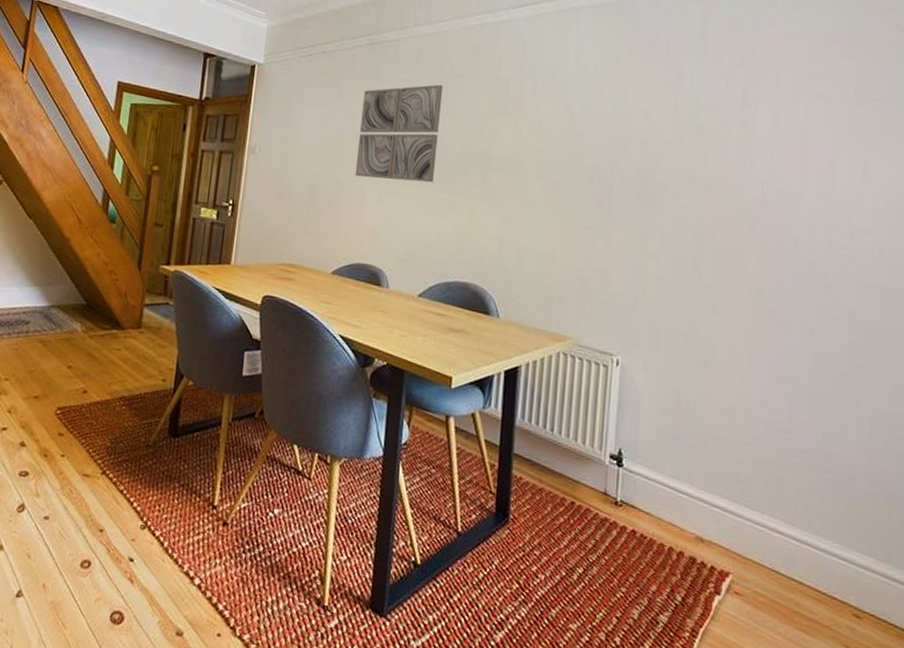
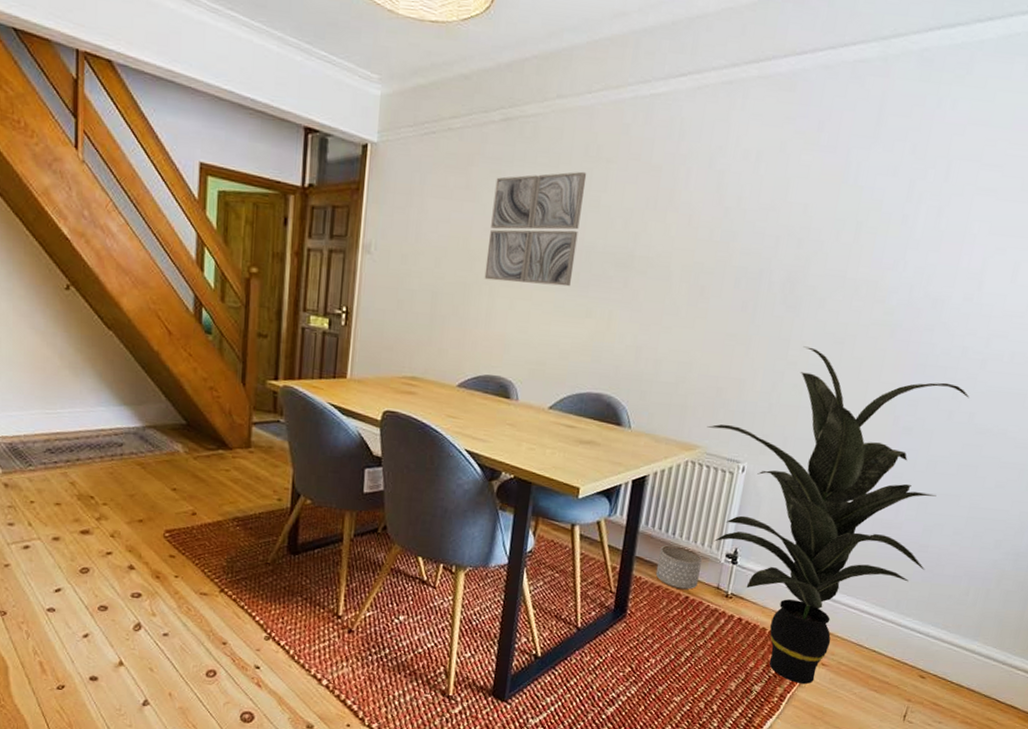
planter: none [536,441,584,494] -> present [655,544,702,590]
indoor plant: none [575,239,845,617] -> present [707,346,970,684]

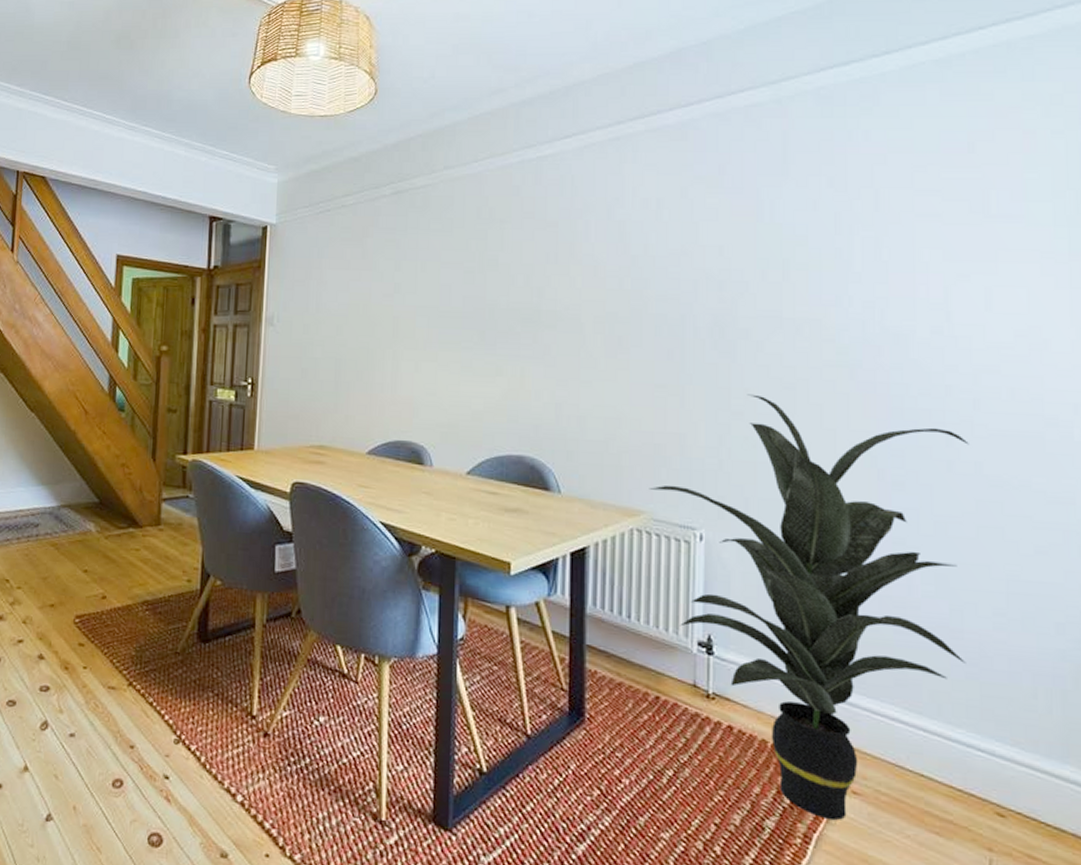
wall art: present [484,171,587,287] -> none [387,233,482,346]
planter: present [655,544,702,590] -> none [613,630,668,688]

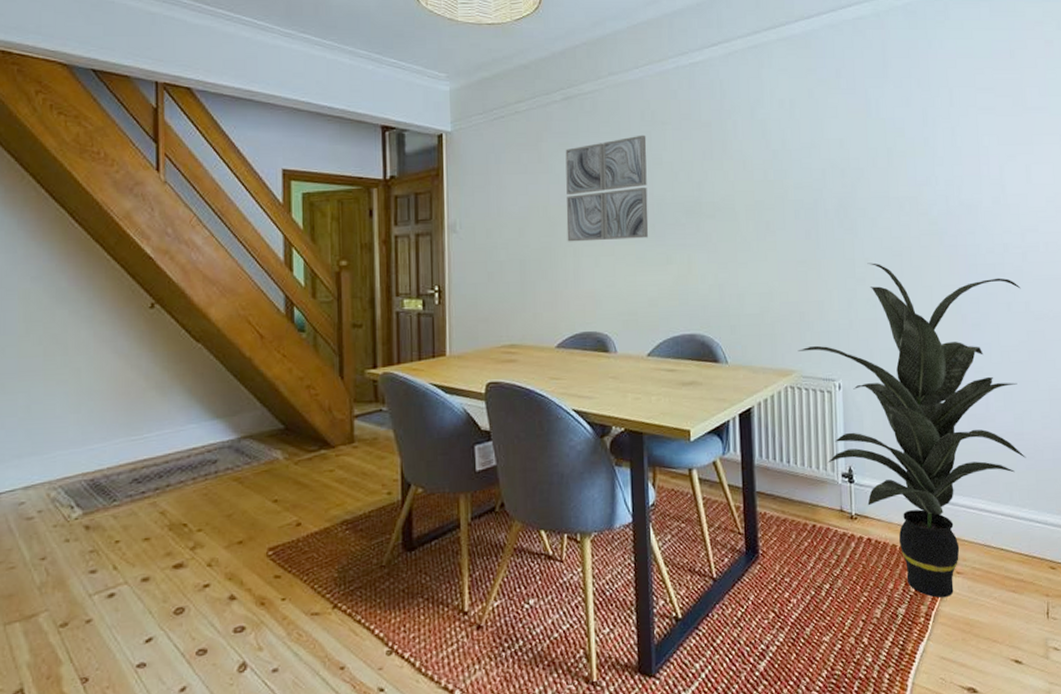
wall art: none [387,233,482,346] -> present [565,135,649,242]

